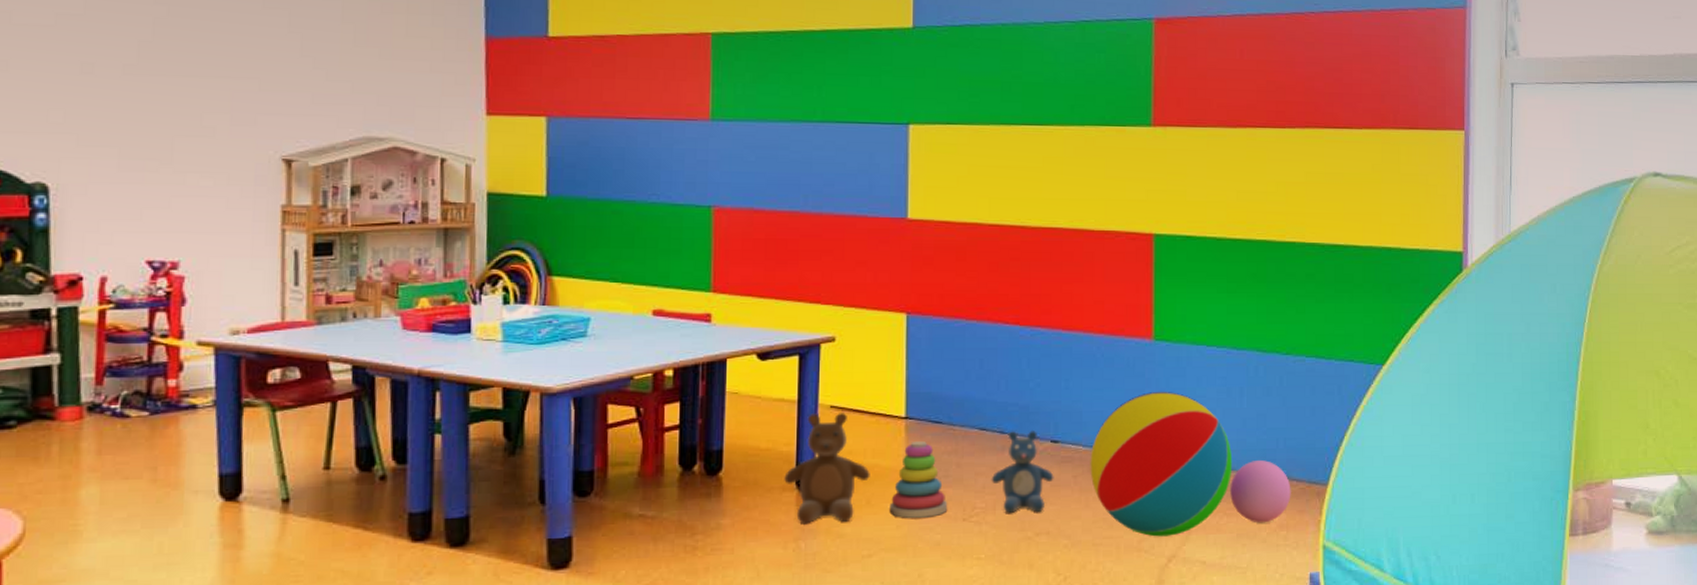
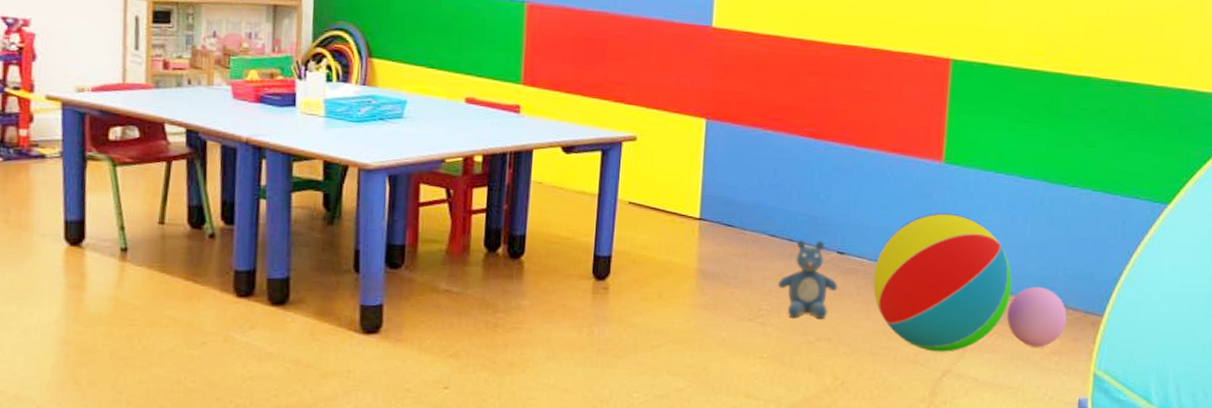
teddy bear: present [784,411,870,523] -> none [582,208,663,312]
stacking toy: present [889,441,948,518] -> none [679,242,735,315]

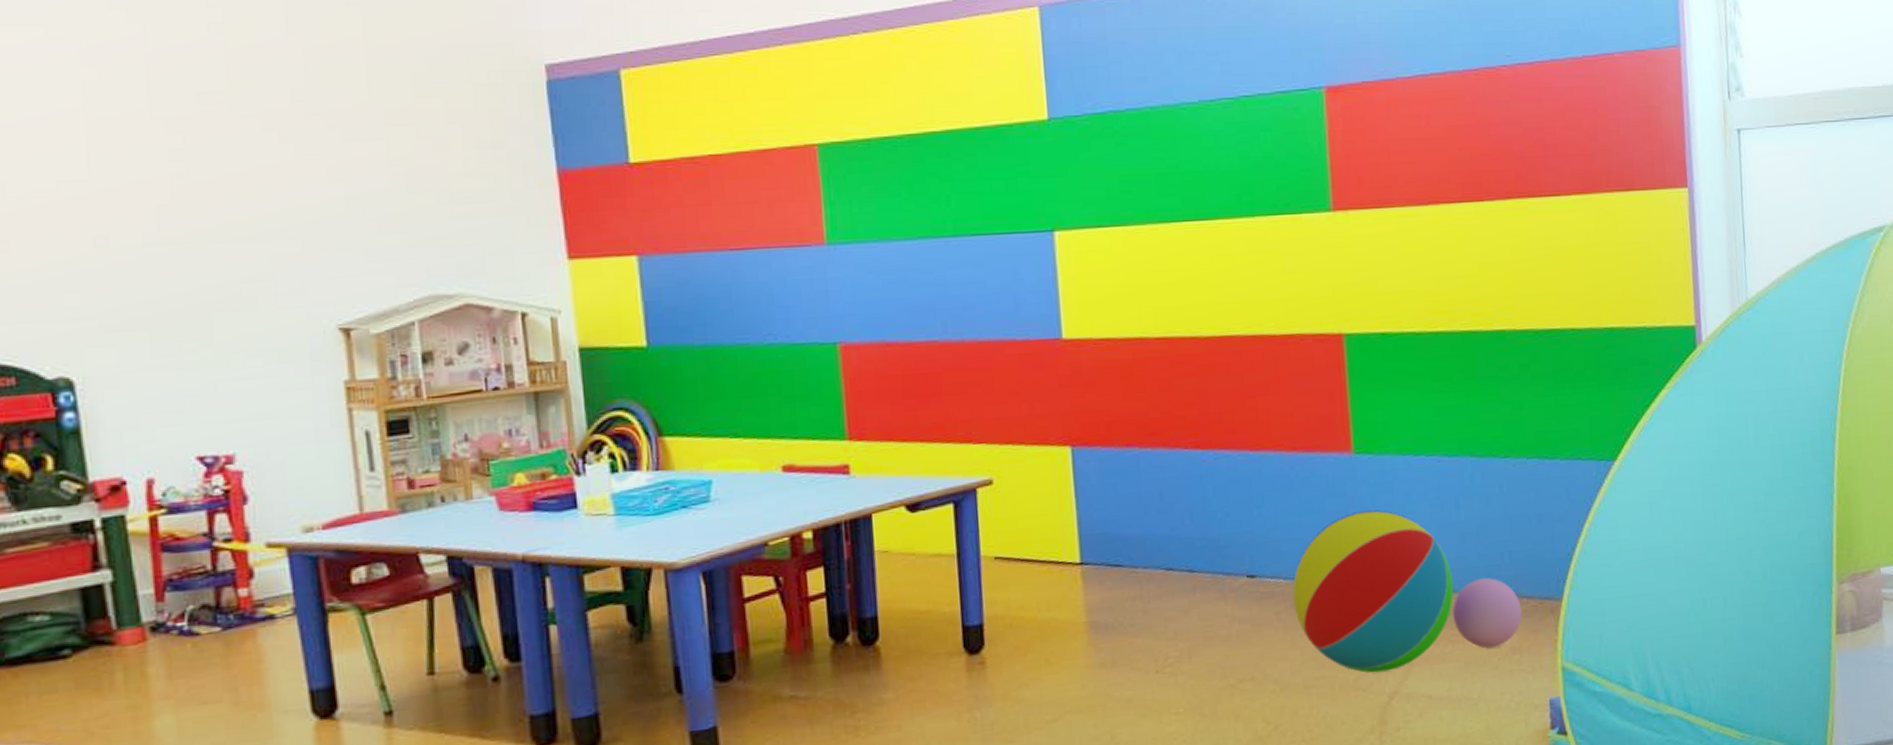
stuffed animal: present [777,240,838,320] -> none [1183,566,1254,660]

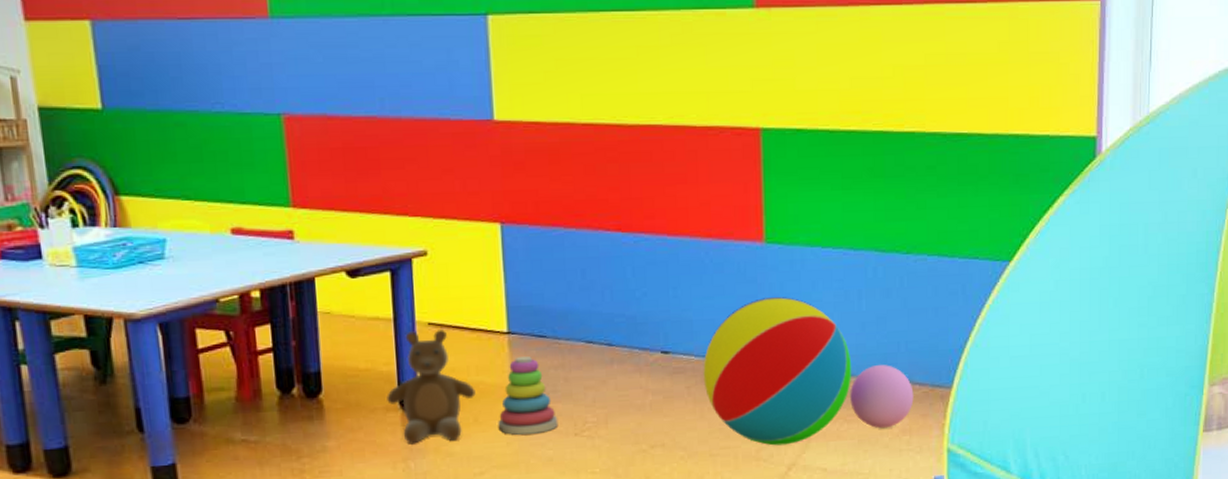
teddy bear: none [950,562,1047,691] -> present [387,328,476,443]
stacking toy: none [1071,588,1138,676] -> present [498,356,559,435]

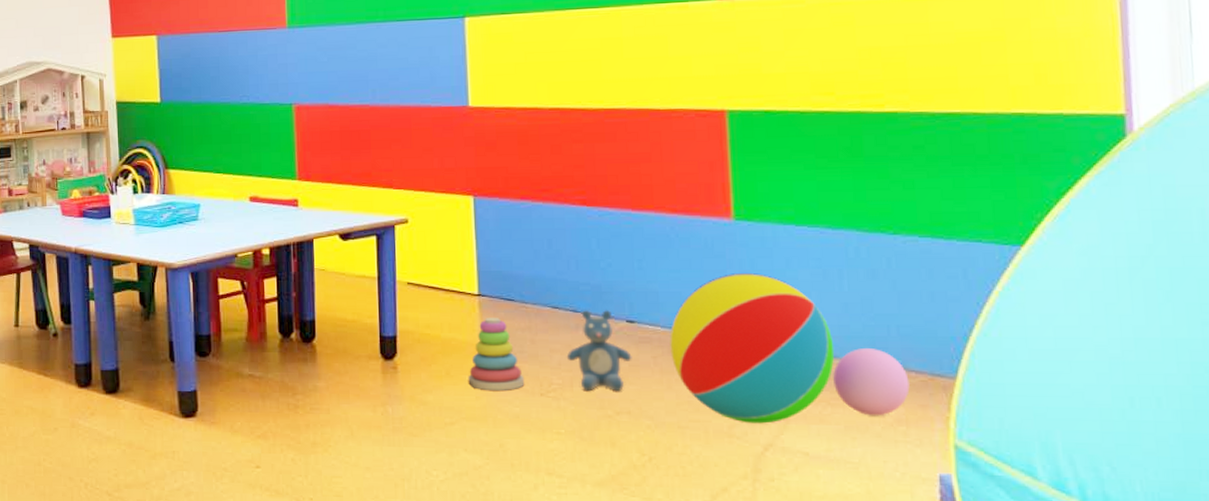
teddy bear: present [387,328,476,443] -> none [370,288,448,390]
stuffed animal: none [601,342,667,426] -> present [566,310,632,392]

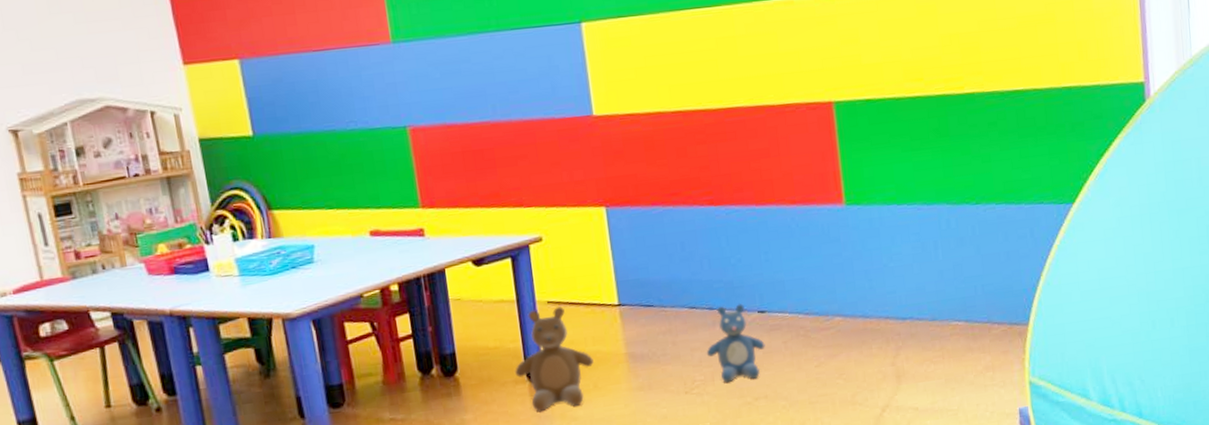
teddy bear: none [370,288,448,390] -> present [515,305,594,411]
stacking toy: present [468,318,525,390] -> none [615,325,670,397]
beach ball: present [669,273,835,424] -> none [797,252,935,390]
ball: present [833,348,910,416] -> none [934,307,994,368]

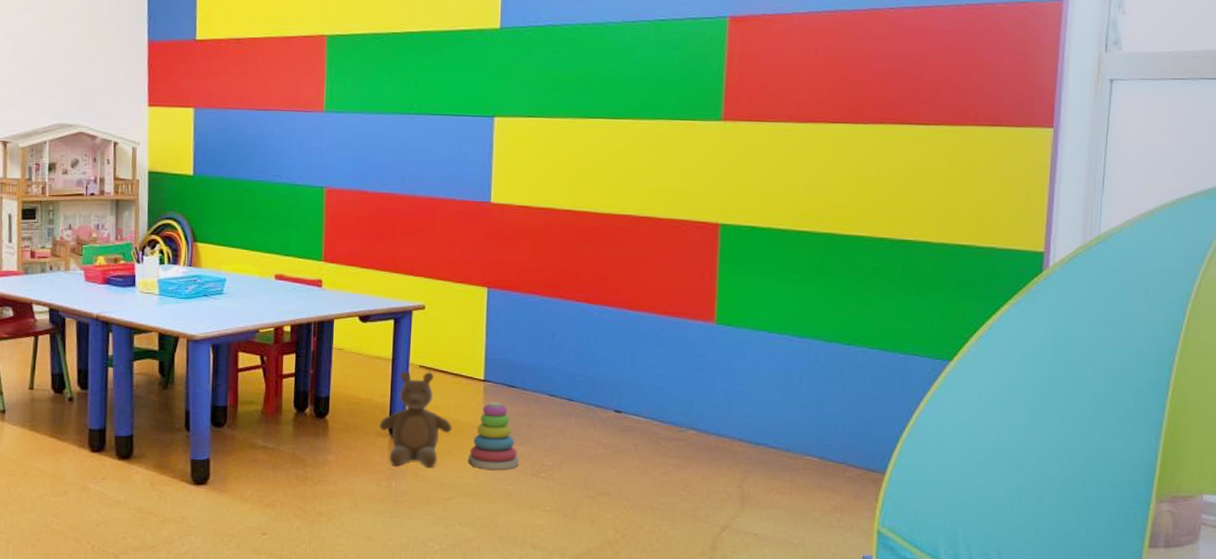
stacking toy: none [615,325,670,397] -> present [468,402,519,470]
stuffed animal: present [706,304,766,382] -> none [558,399,616,475]

